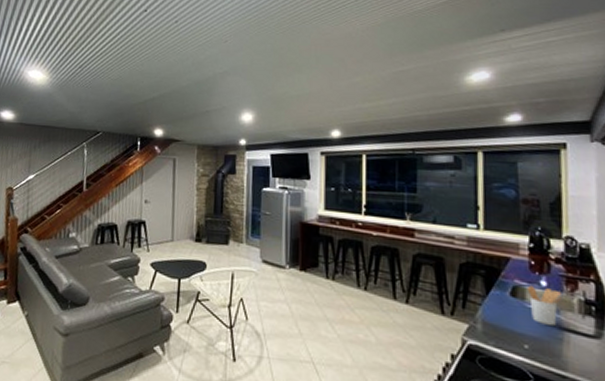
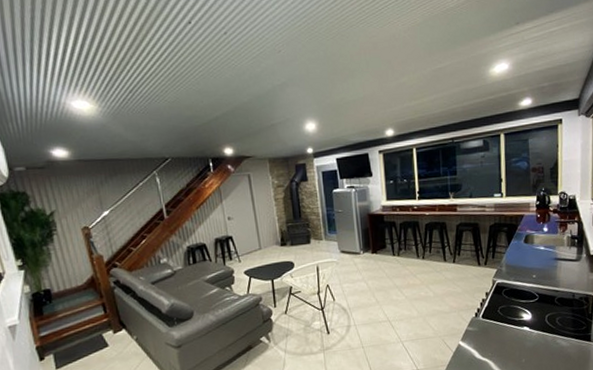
utensil holder: present [526,285,561,325] -> none [534,232,557,259]

